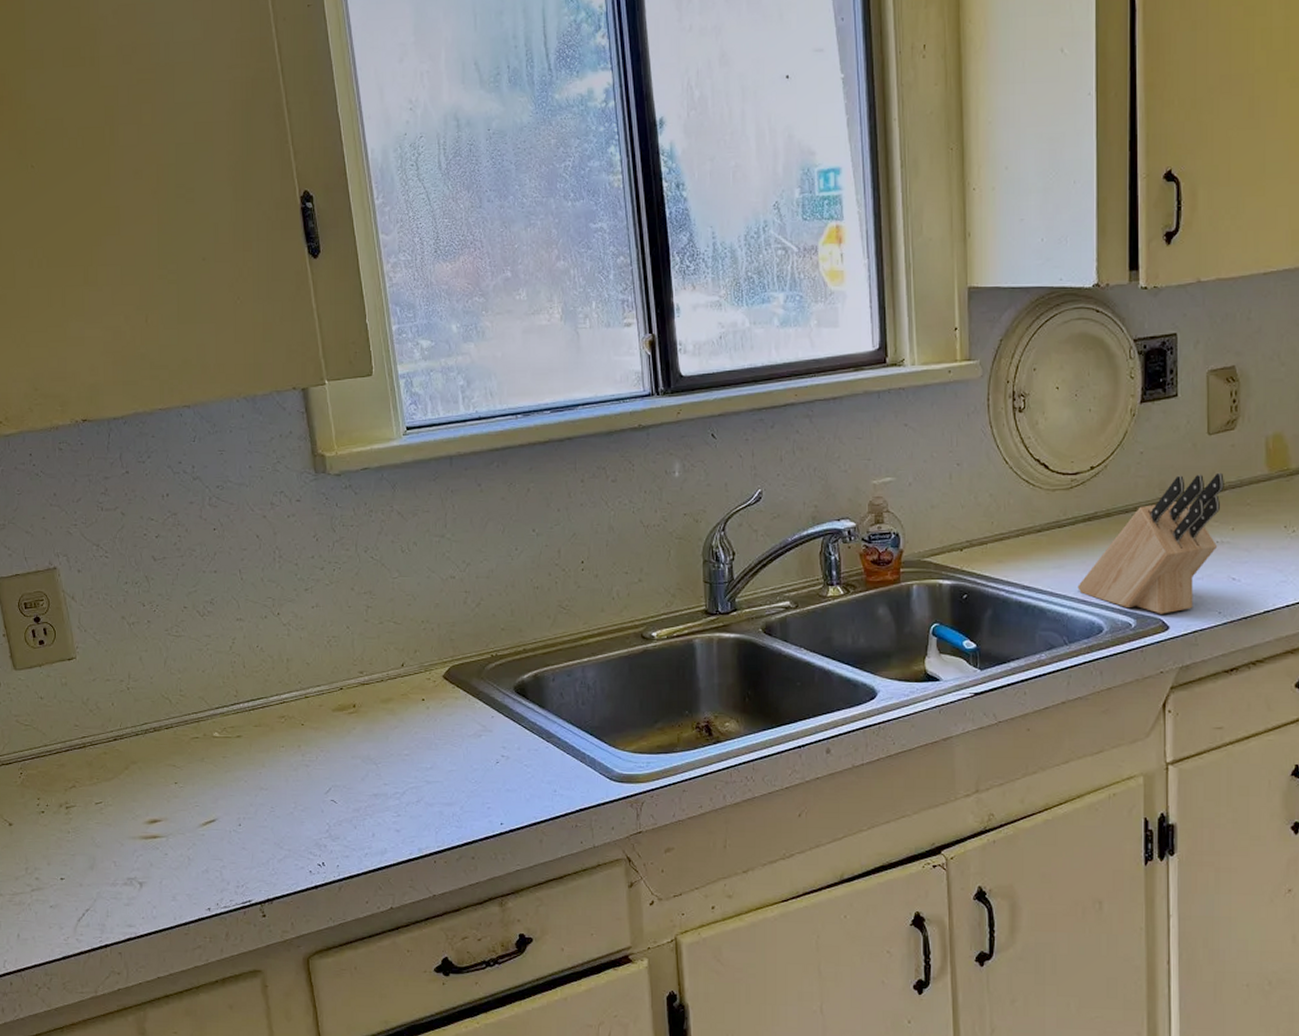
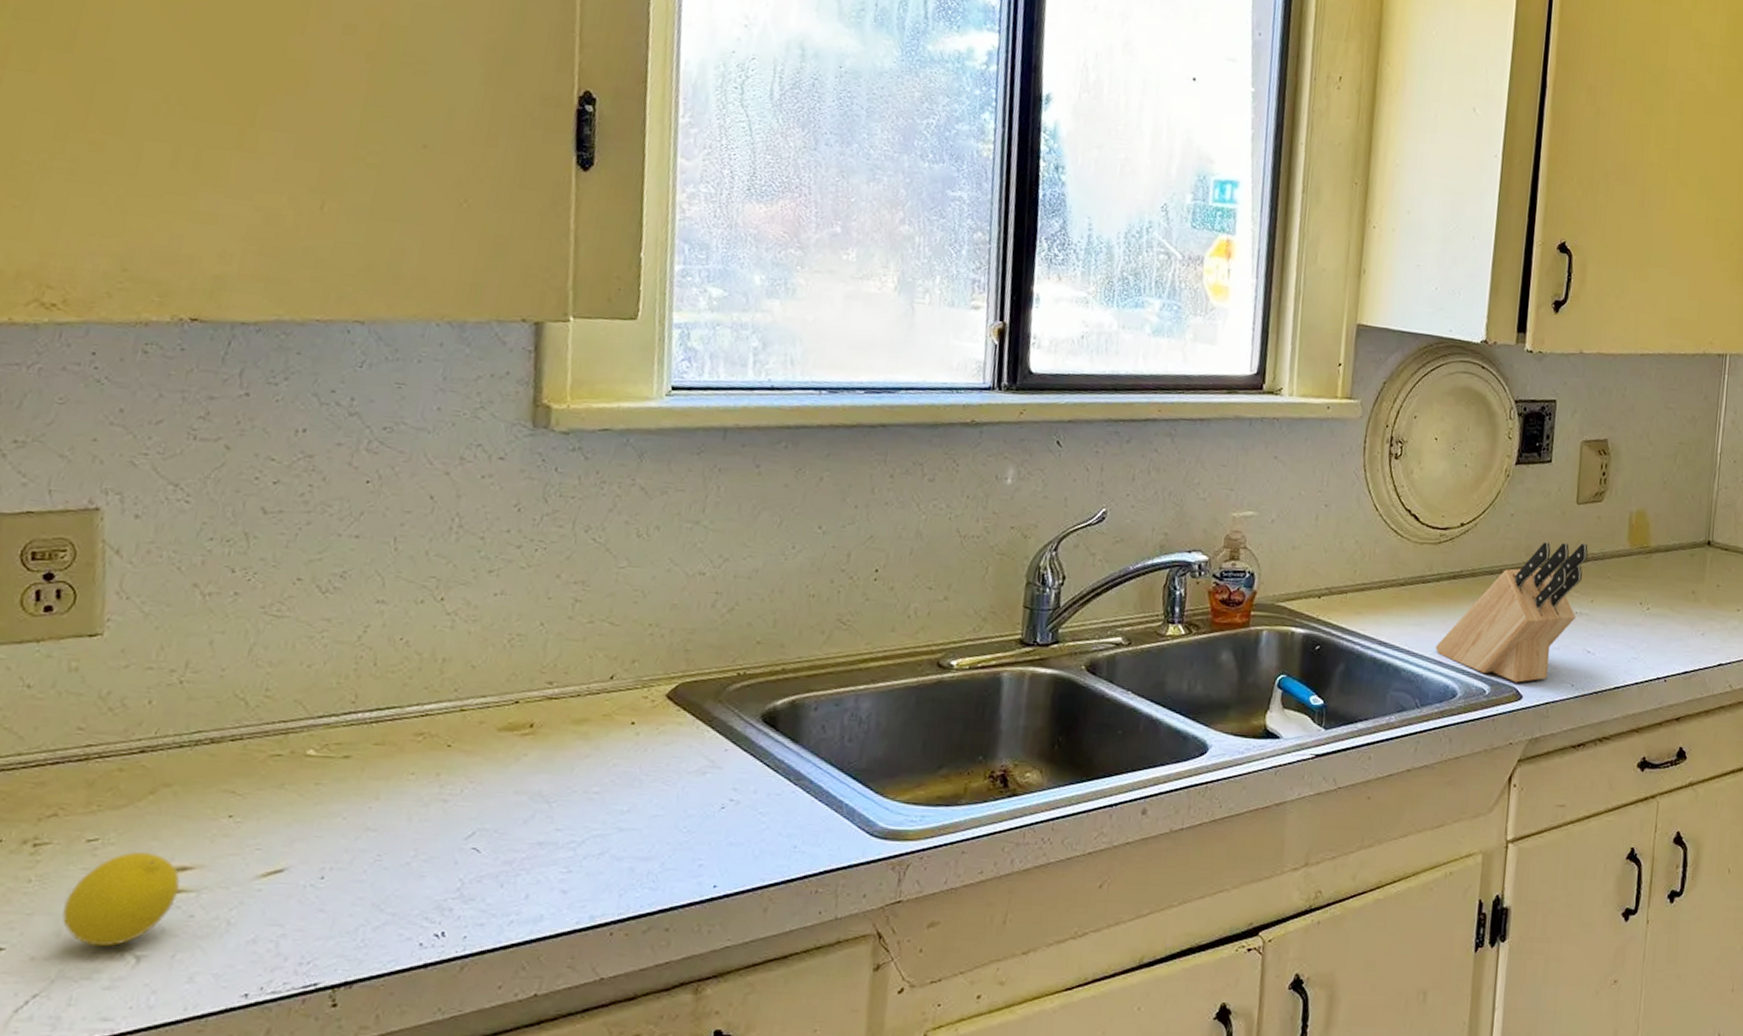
lemon: none [91,811,155,877] -> present [62,852,180,947]

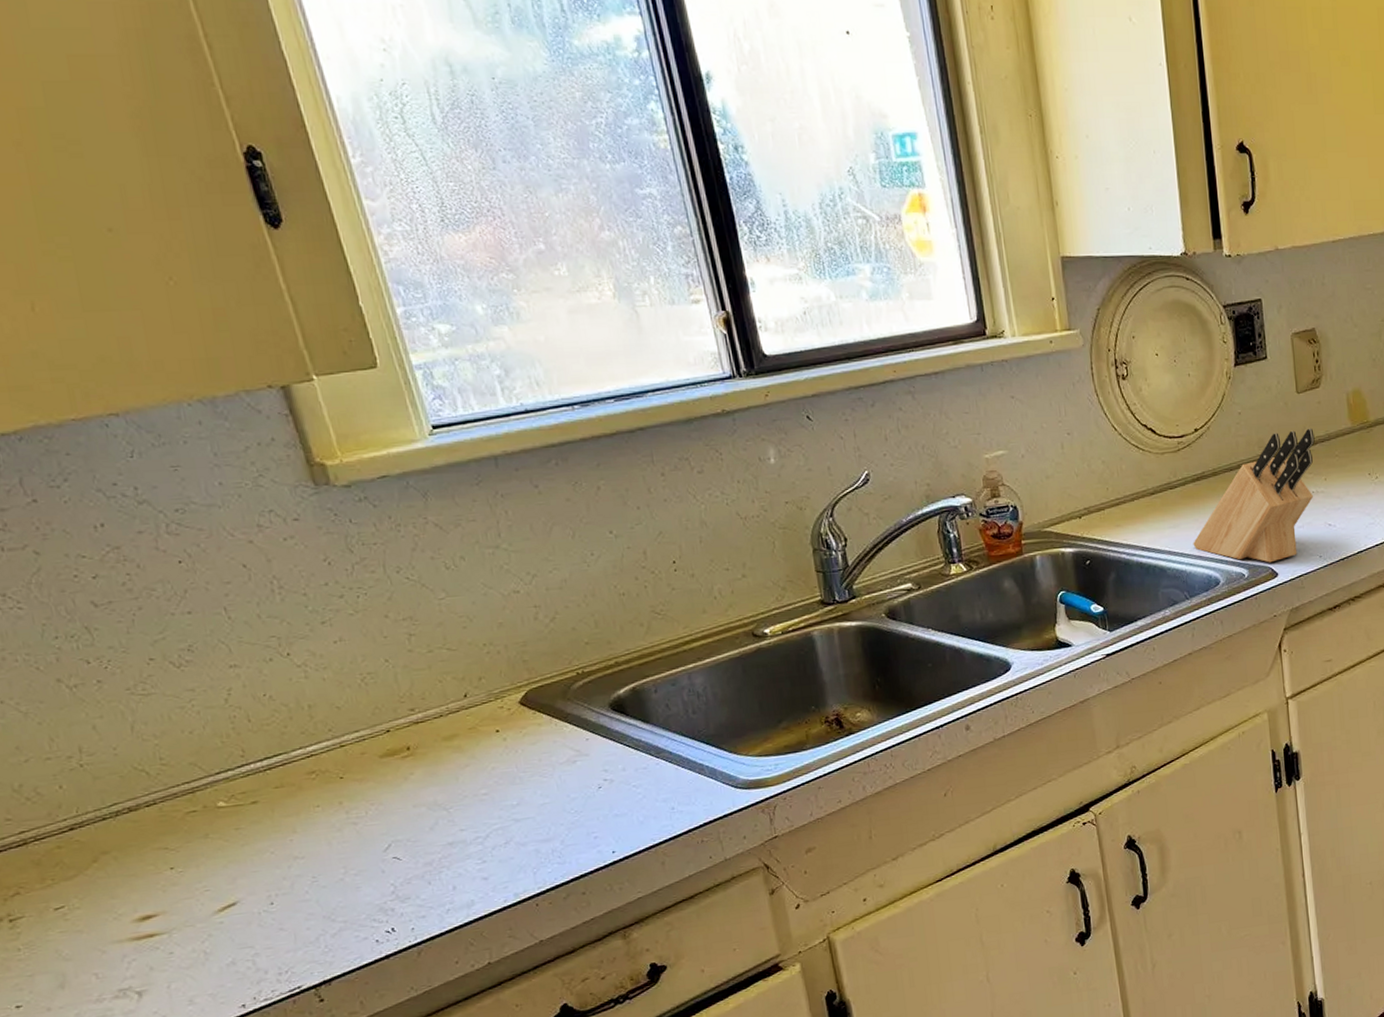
lemon: present [62,852,180,947] -> none [56,909,153,991]

